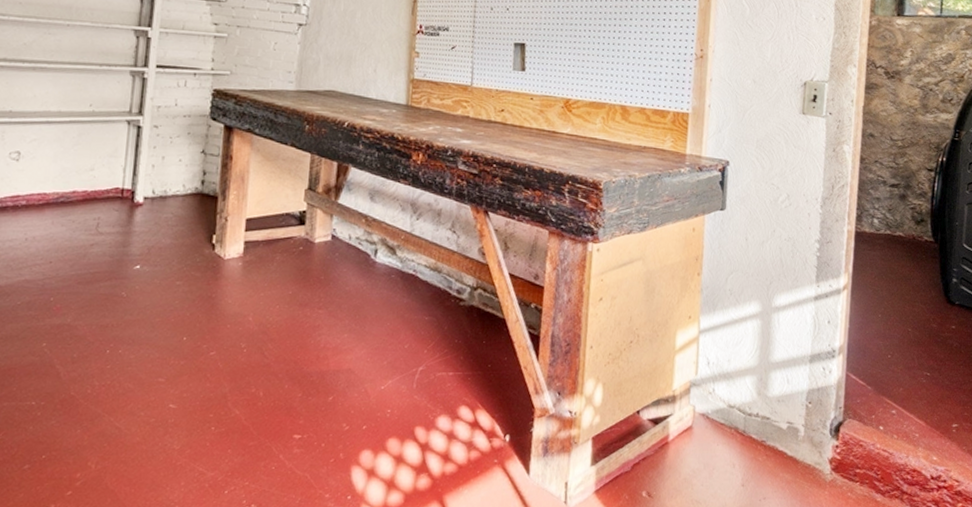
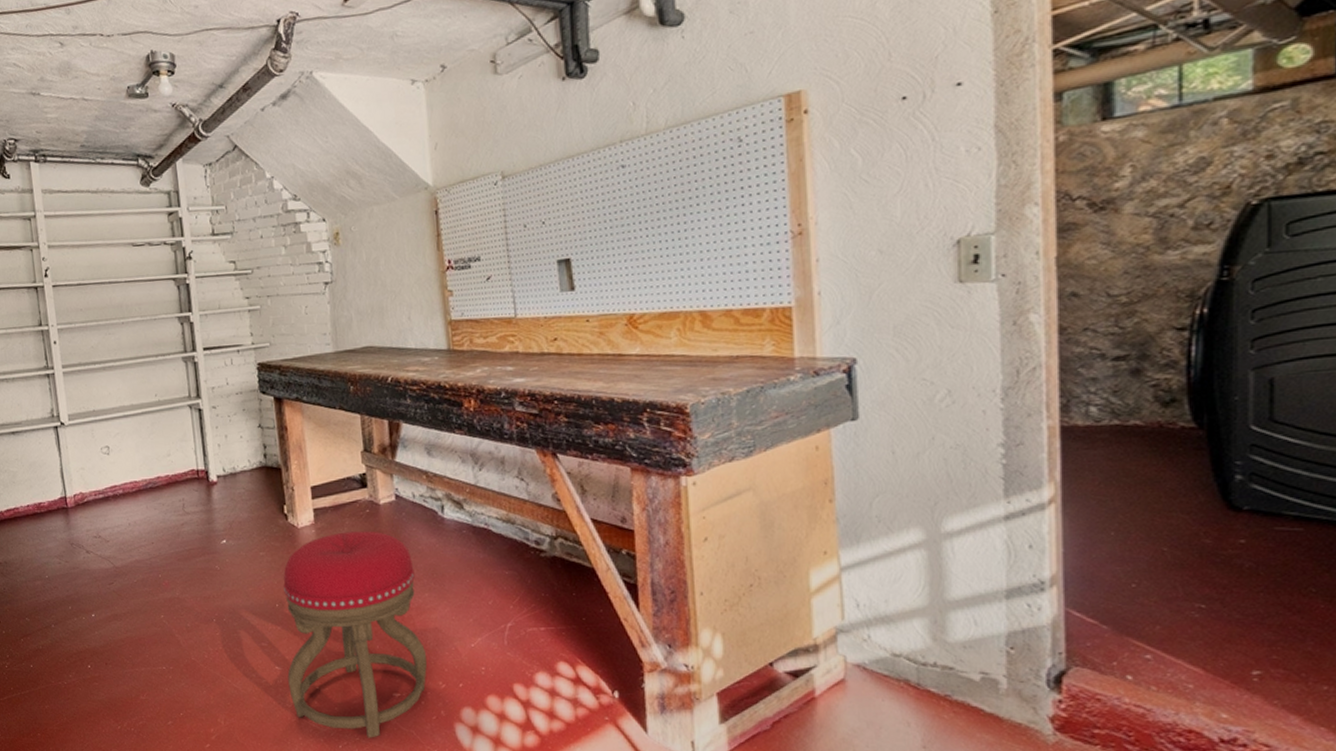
stool: none [180,267,338,483] -> present [283,531,428,738]

